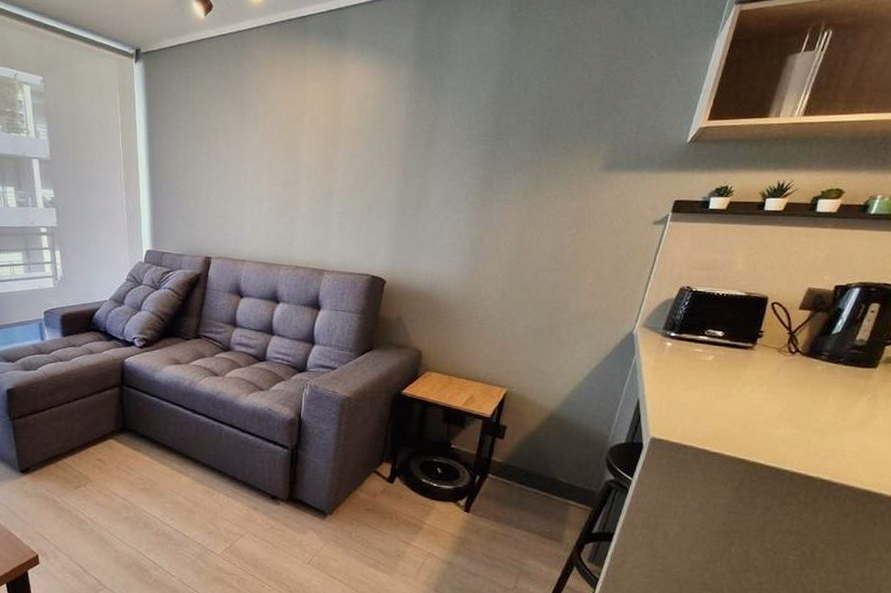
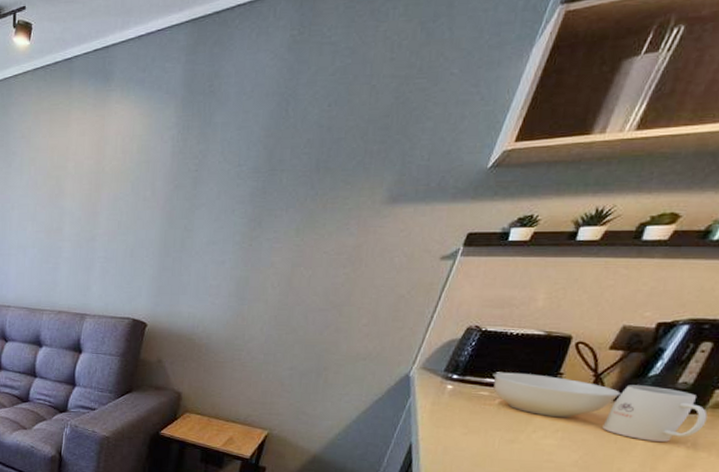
bowl: none [706,330,812,373] -> present [493,372,621,418]
mug: none [800,342,882,395] -> present [602,385,708,443]

